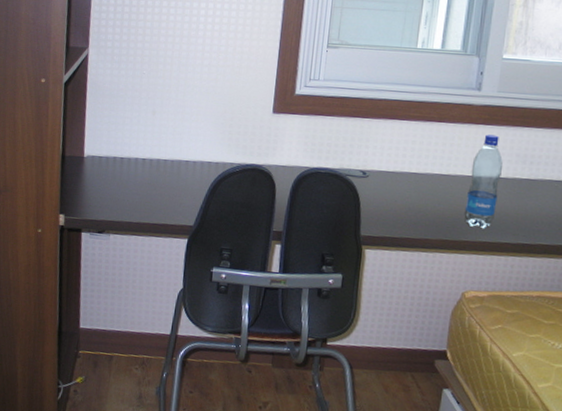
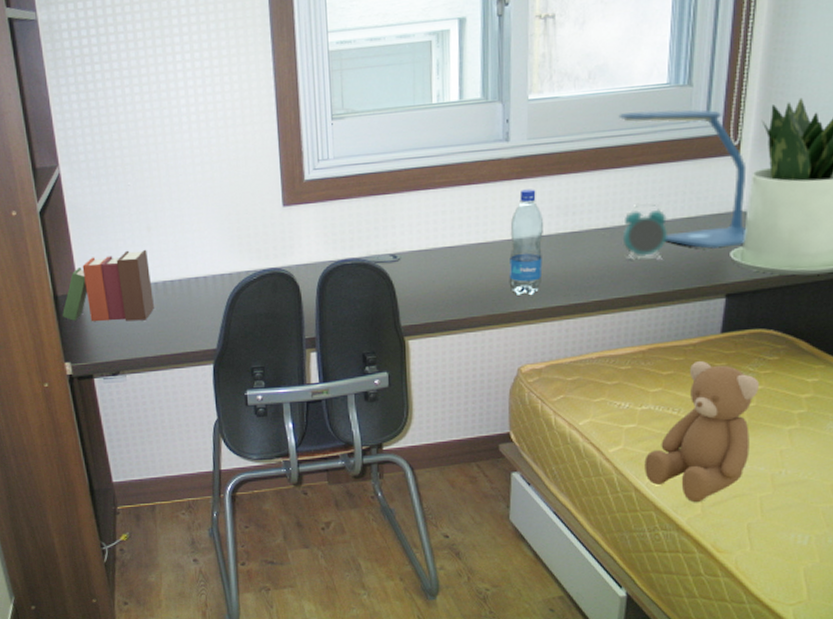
books: none [65,127,149,190] -> present [62,249,154,322]

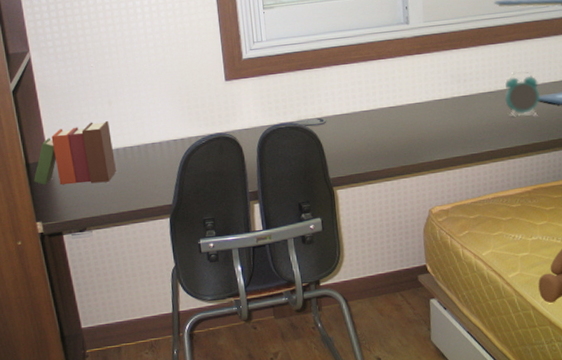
bottle: present [508,189,544,295] -> none [414,62,443,149]

